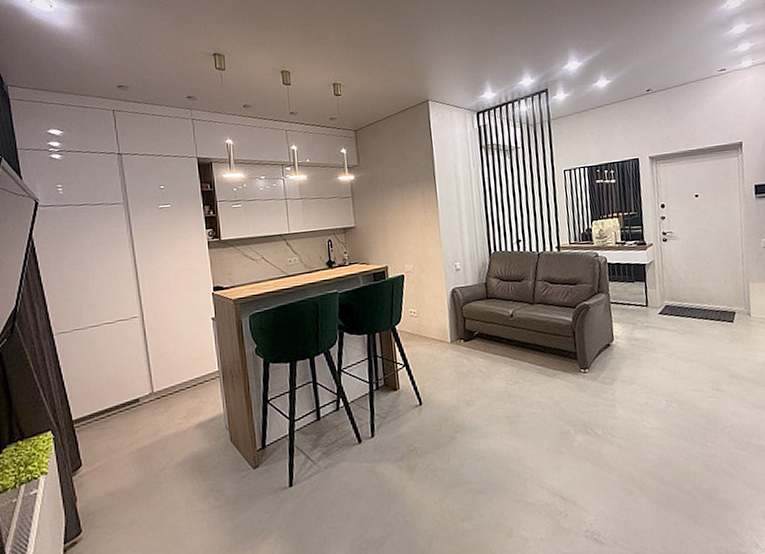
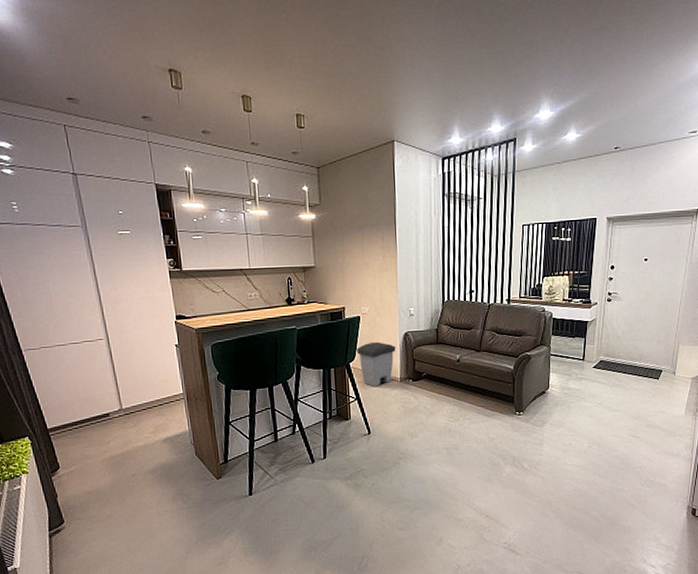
trash can: none [402,300,444,351] -> present [357,341,396,387]

